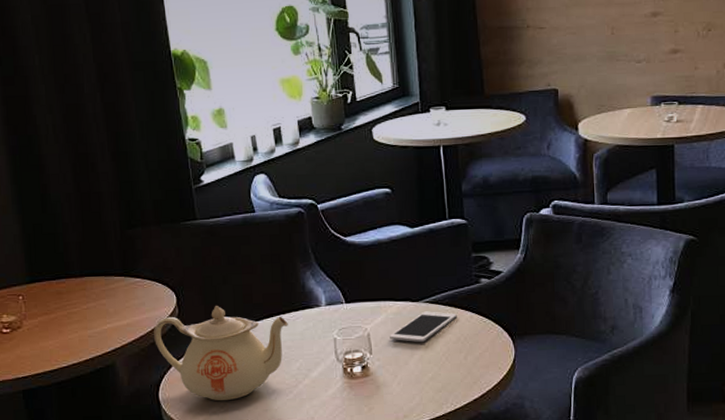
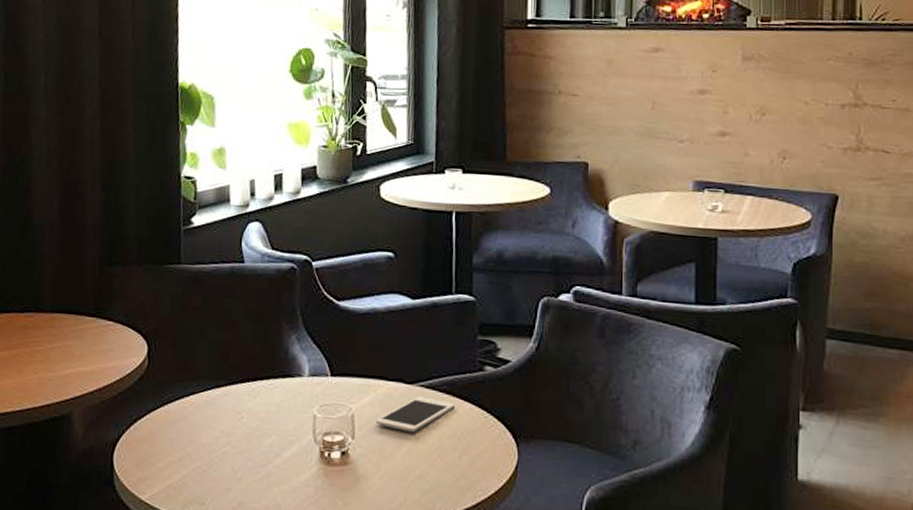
teapot: present [154,306,288,401] -> none [117,362,265,473]

